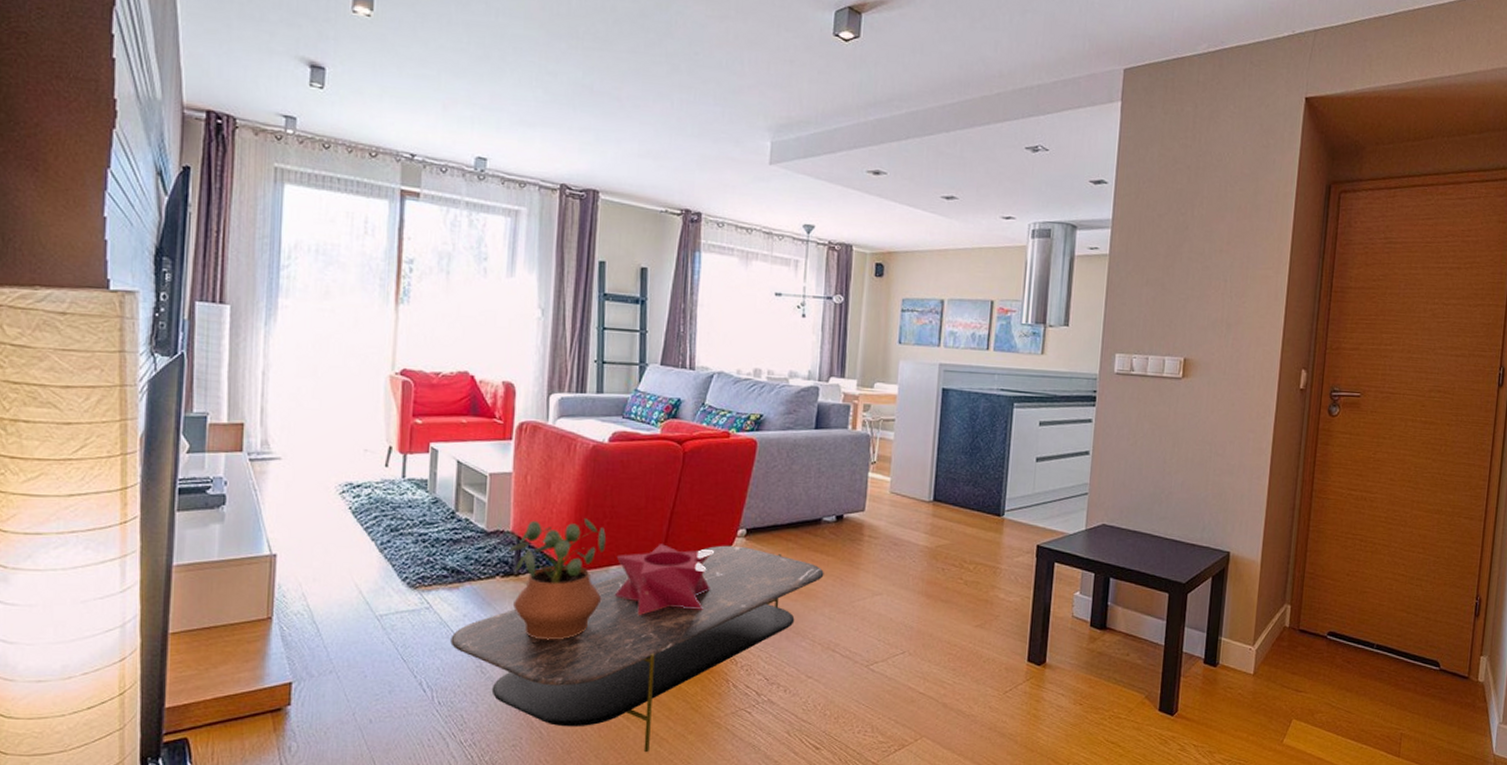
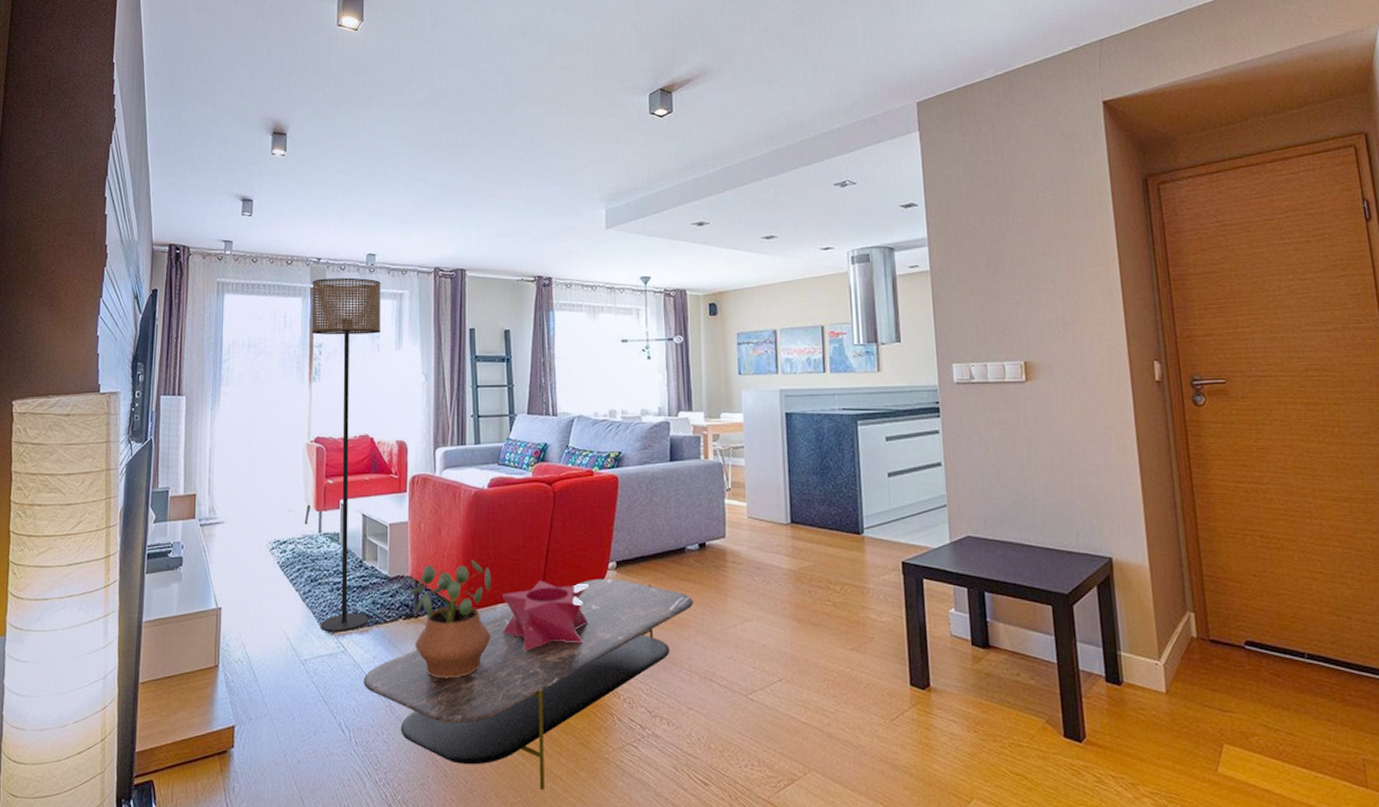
floor lamp: none [400,180,492,587] -> present [311,277,381,632]

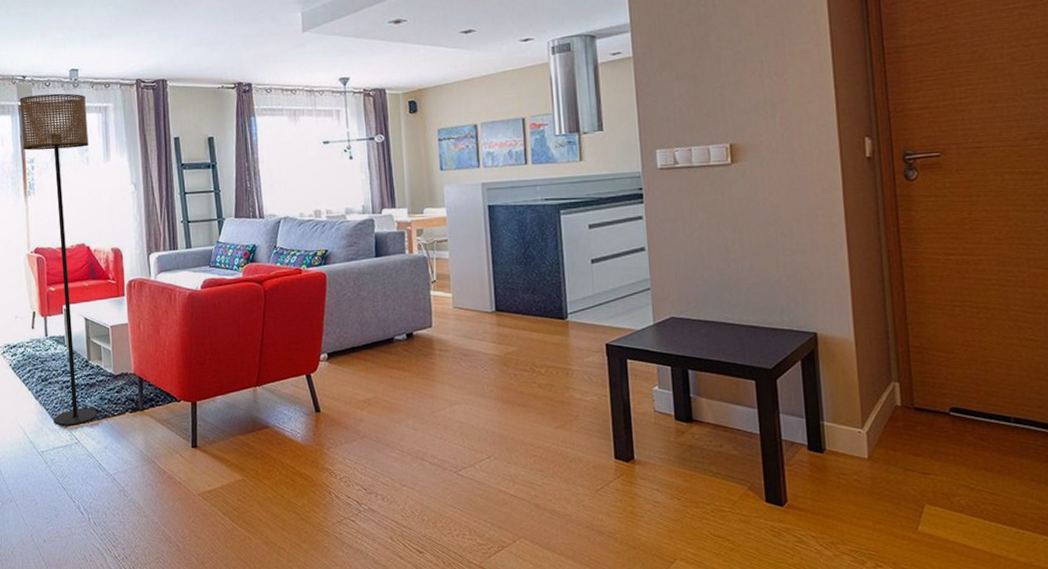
coffee table: present [363,578,693,791] -> none [97,369,403,561]
potted plant: present [408,560,492,678] -> none [132,356,213,464]
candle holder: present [501,580,588,651] -> none [220,373,303,437]

